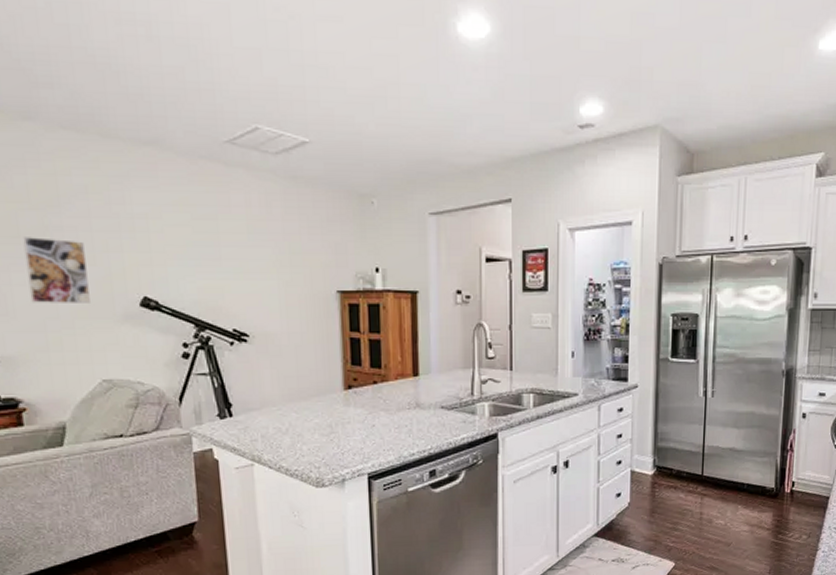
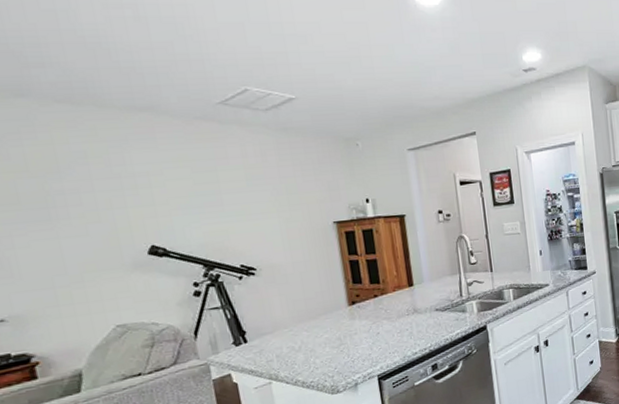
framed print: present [22,237,90,303] -> none [23,201,98,263]

